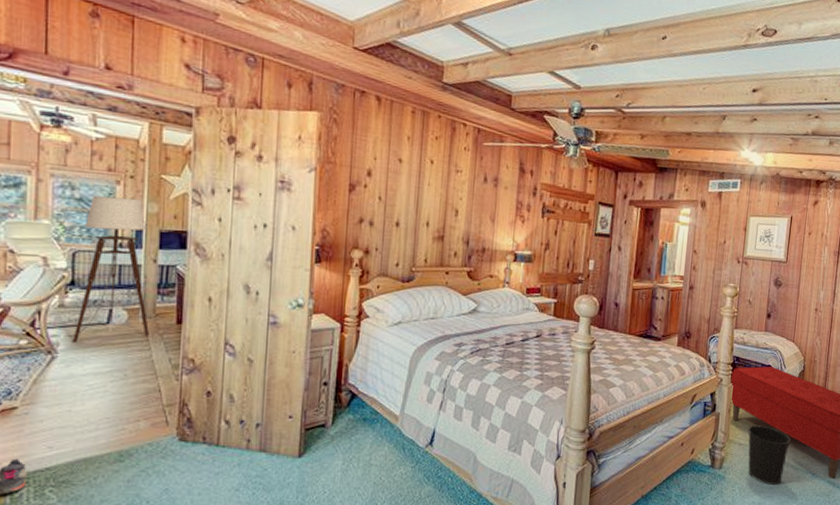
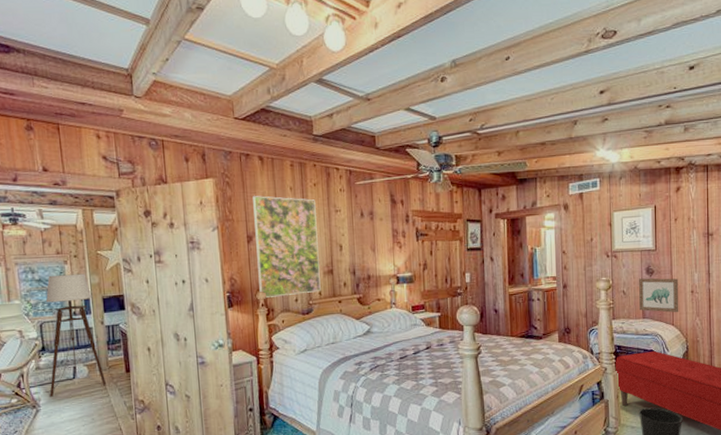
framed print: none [355,140,435,259] -> present [253,196,321,298]
wall art: none [763,289,805,330] -> present [639,278,679,313]

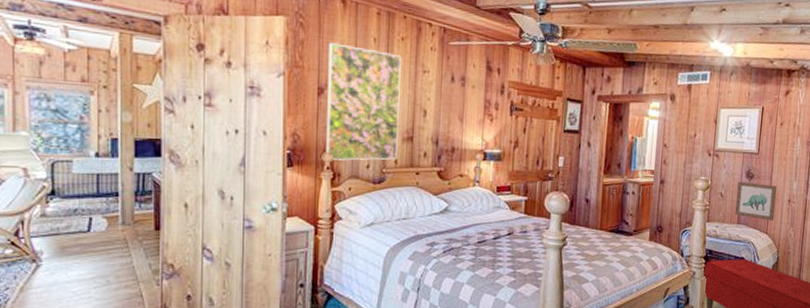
floor lamp: present [31,273,107,397] -> none [32,106,130,251]

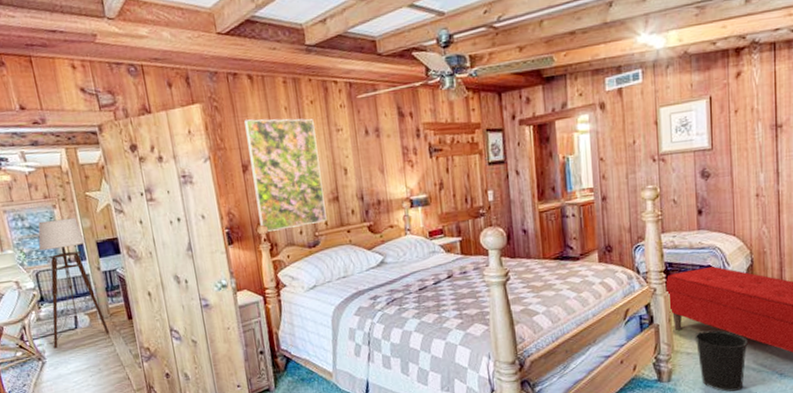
floor lamp: none [32,106,130,251] -> present [35,217,110,349]
wall art: present [735,181,777,222] -> none [692,181,742,222]

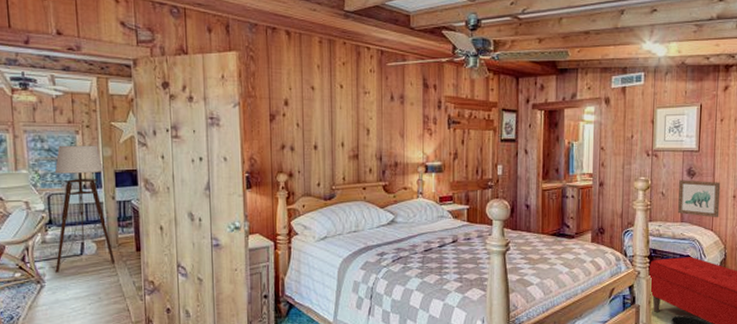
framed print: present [244,118,327,232] -> none [278,72,345,180]
wall art: none [692,181,742,222] -> present [678,180,721,218]

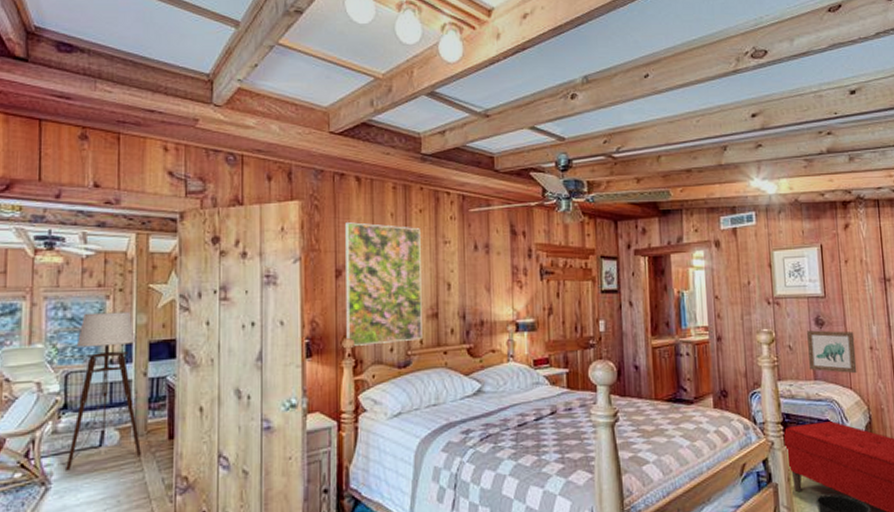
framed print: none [278,72,345,180] -> present [345,222,422,346]

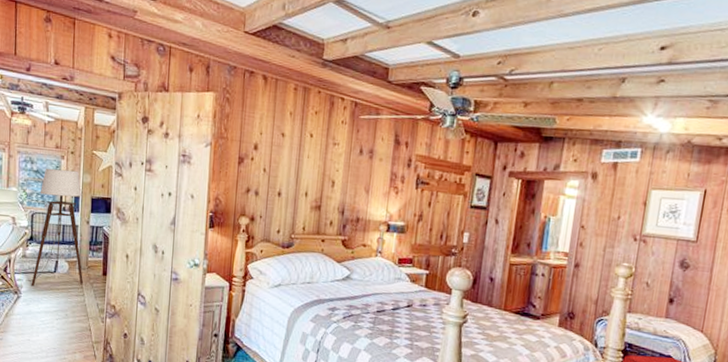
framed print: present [345,222,422,346] -> none [243,116,314,227]
wall art: present [807,330,857,374] -> none [663,271,719,319]

